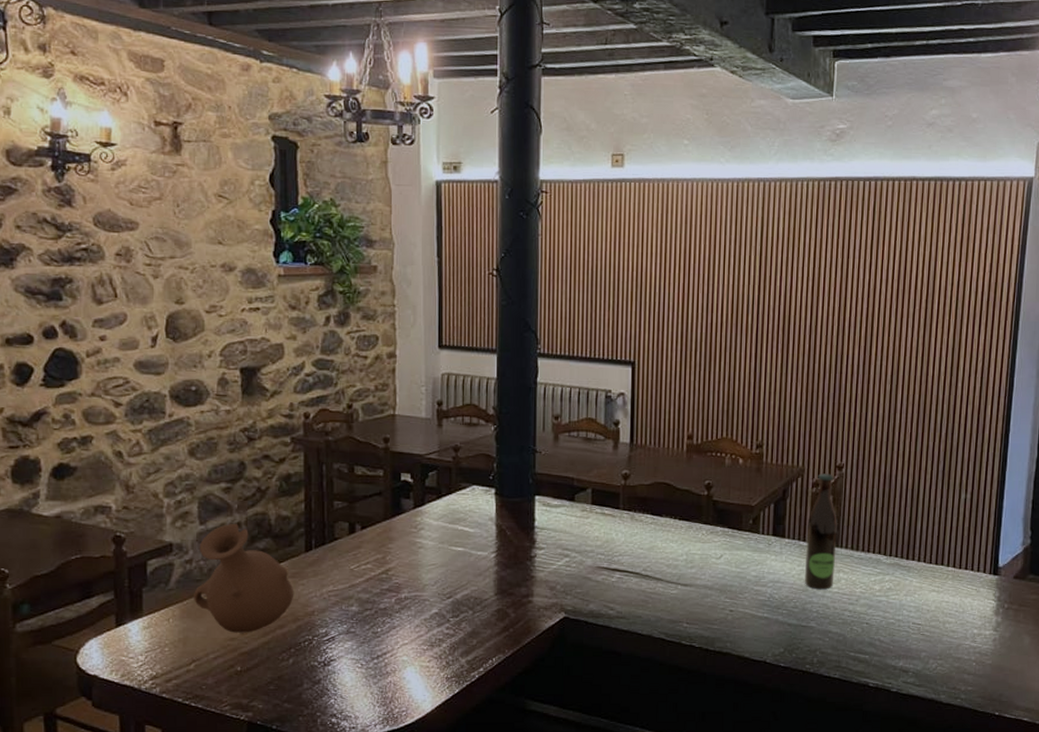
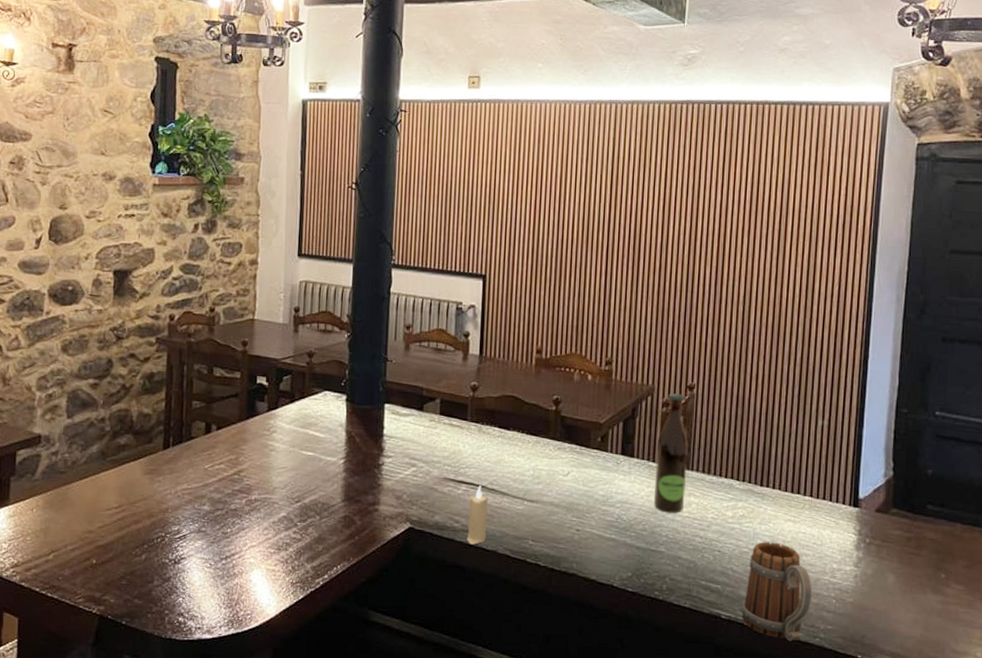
ceramic jug: present [194,524,294,633] -> none [57,419,151,527]
candle: none [621,573,642,630] -> present [466,486,488,545]
beer mug: none [888,612,955,704] -> present [741,541,813,641]

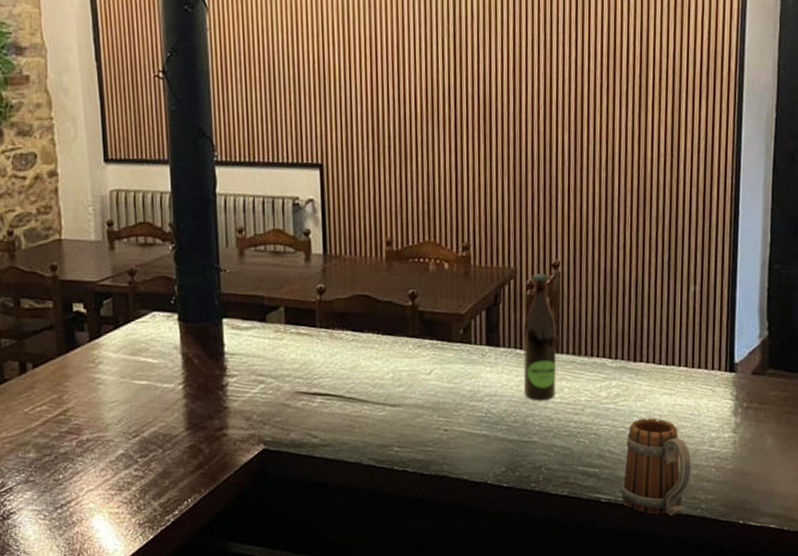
candle: present [466,486,488,545] -> none [326,395,348,459]

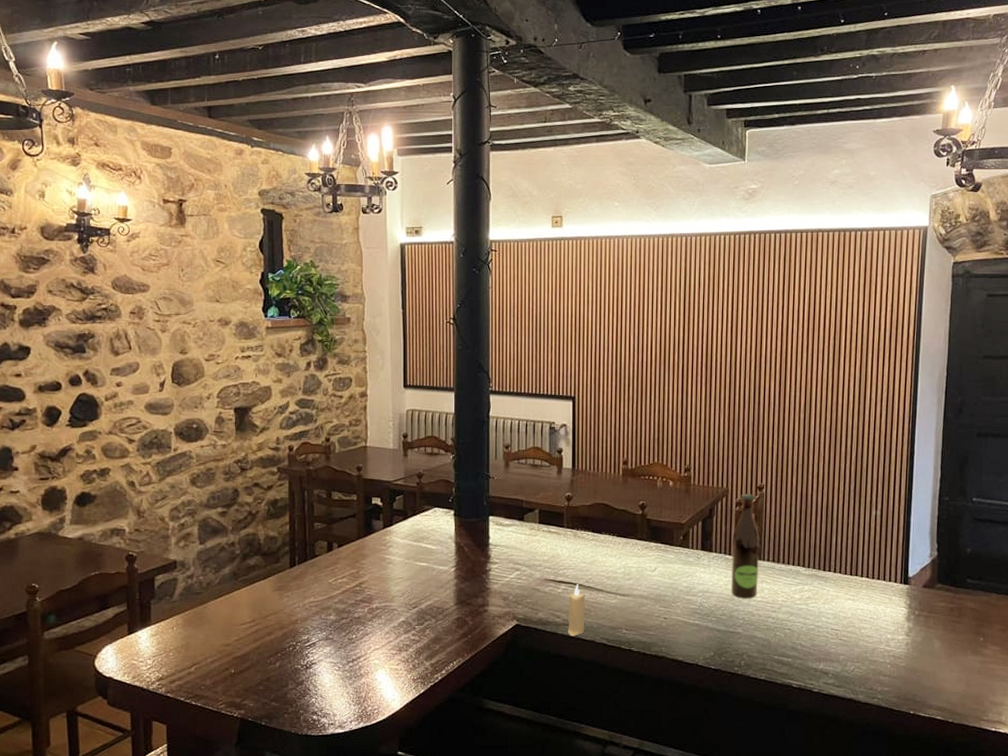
candle: none [326,395,348,459] -> present [567,584,585,636]
beer mug: present [621,418,692,516] -> none [810,619,871,703]

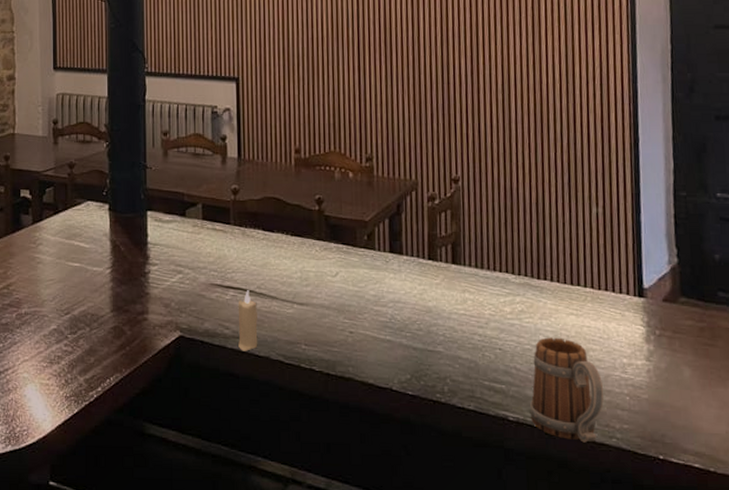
bottle: present [730,494,760,599] -> none [425,187,460,311]
beer mug: none [810,619,871,703] -> present [529,337,604,443]

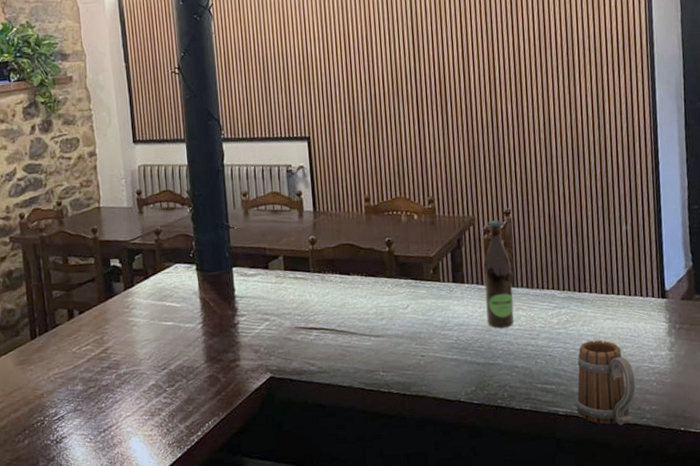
candle: present [237,290,258,351] -> none [321,329,341,384]
bottle: none [425,187,460,311] -> present [484,220,515,328]

